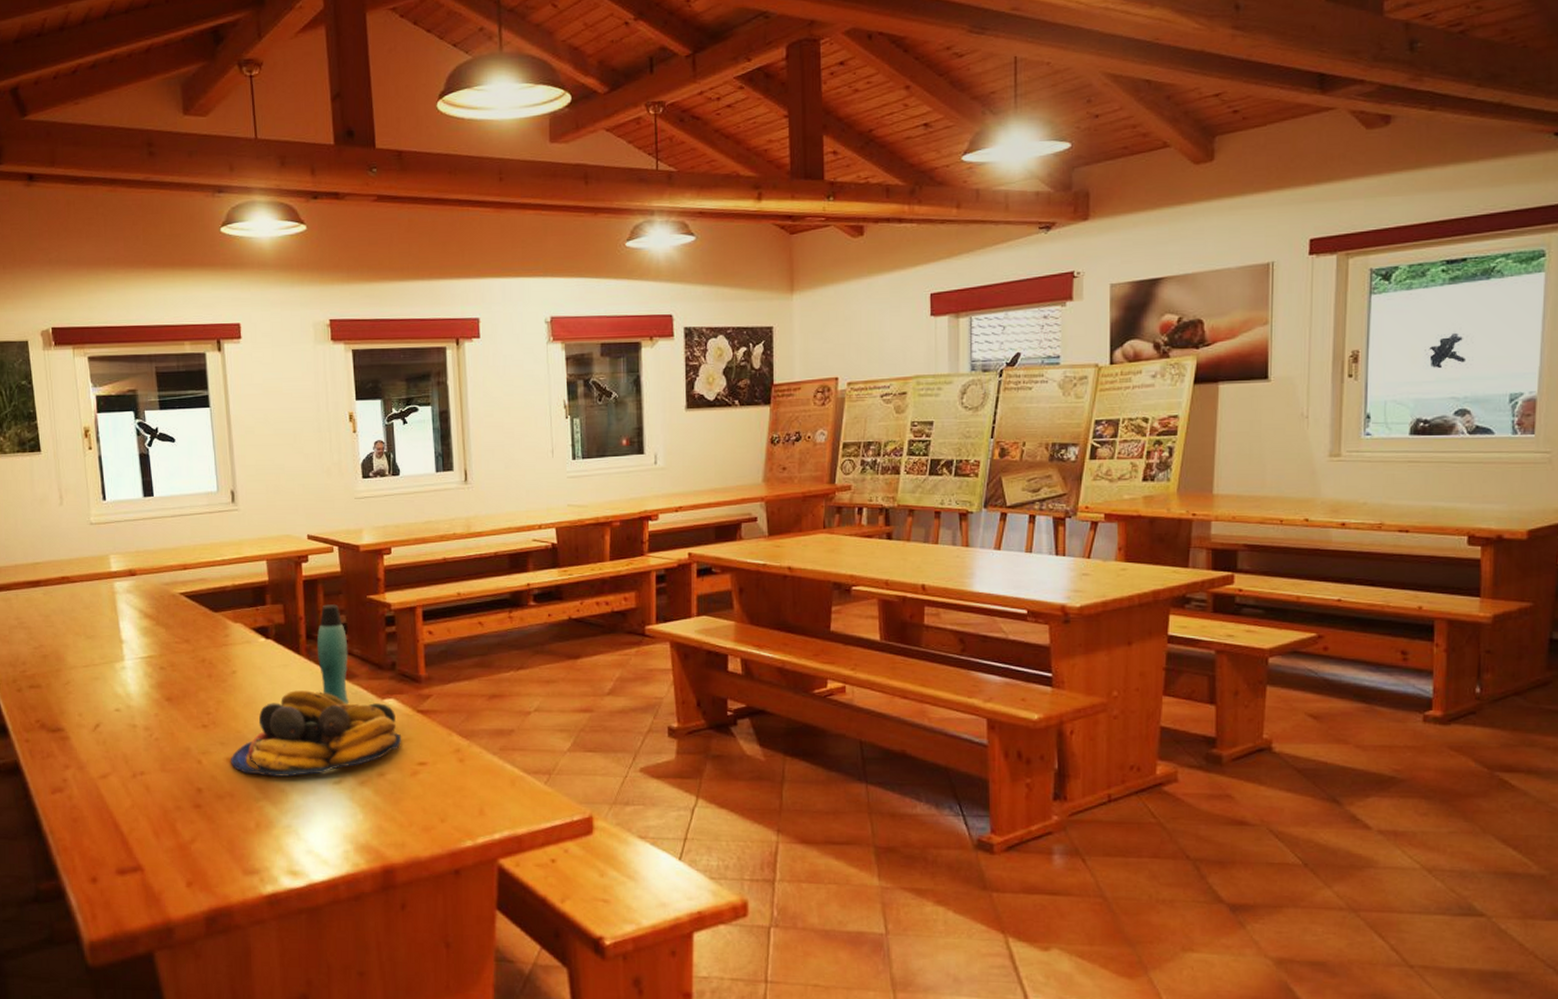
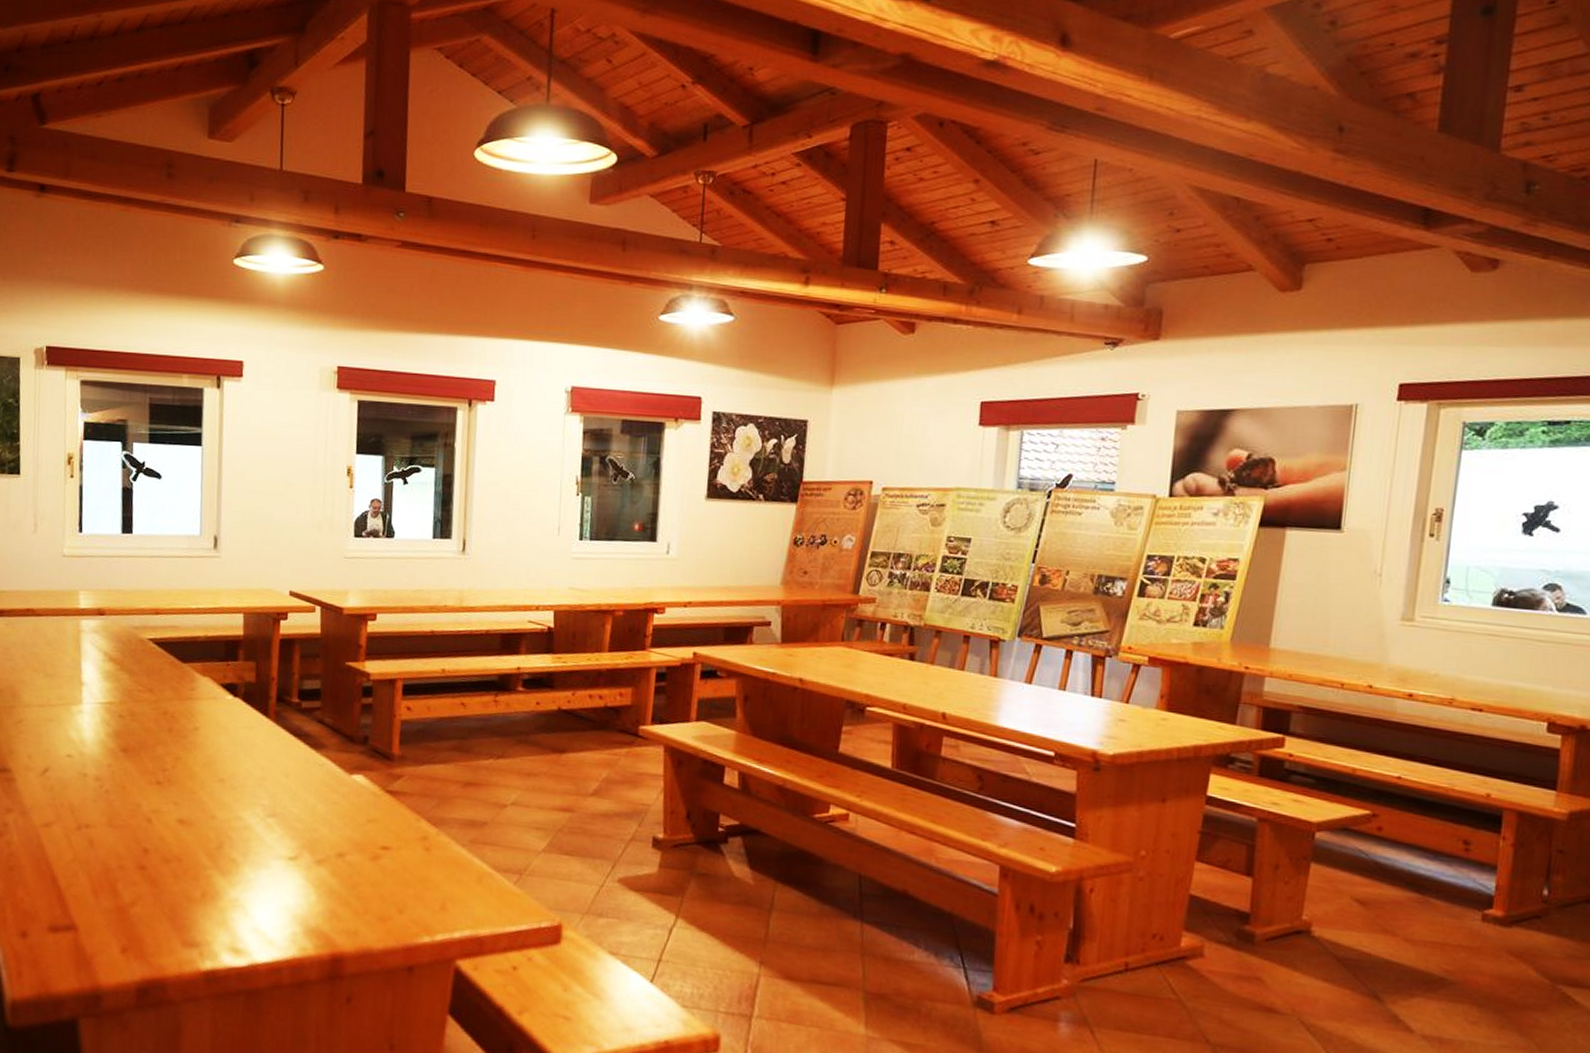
fruit bowl: present [231,690,402,777] -> none [182,755,367,847]
bottle: present [316,604,348,704] -> none [286,667,320,776]

